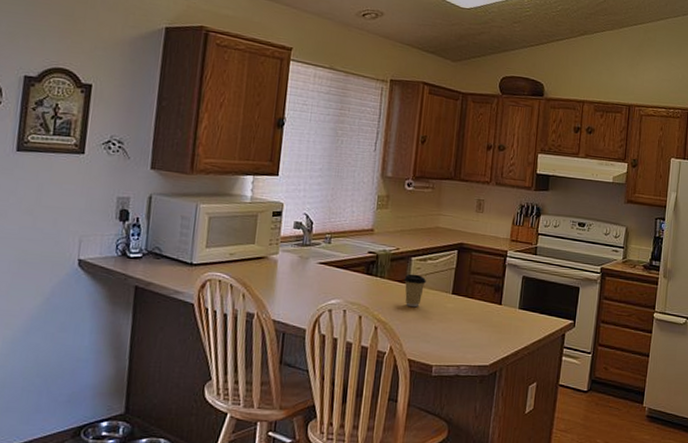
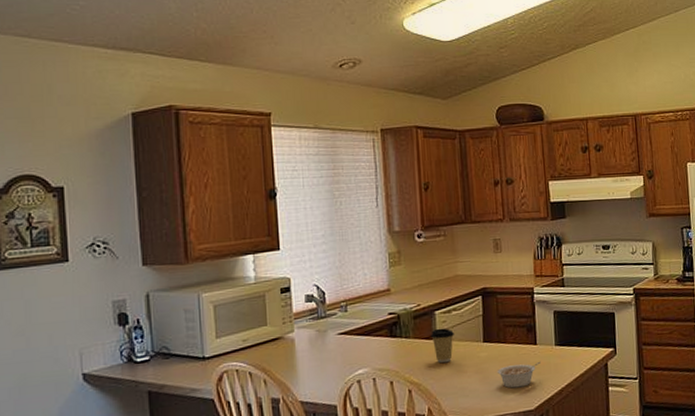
legume: none [460,320,502,343] -> present [497,361,541,389]

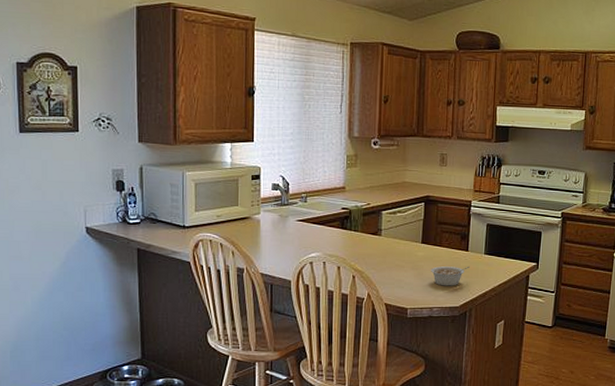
coffee cup: present [431,328,454,364] -> none [376,226,397,257]

